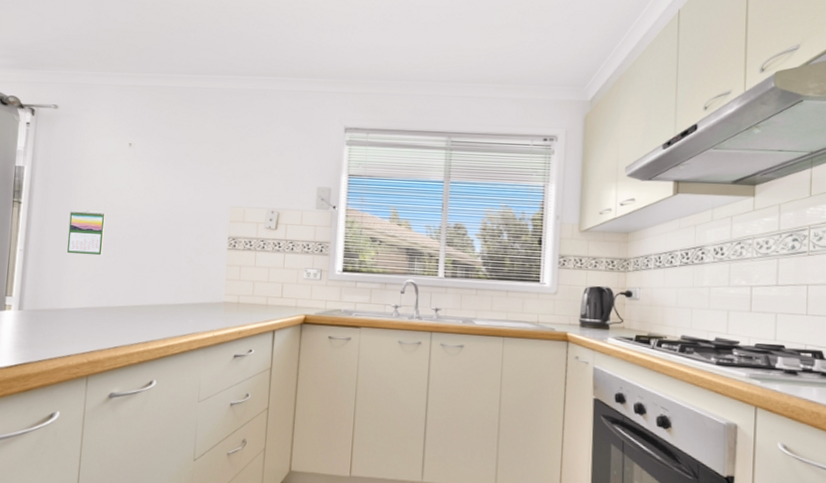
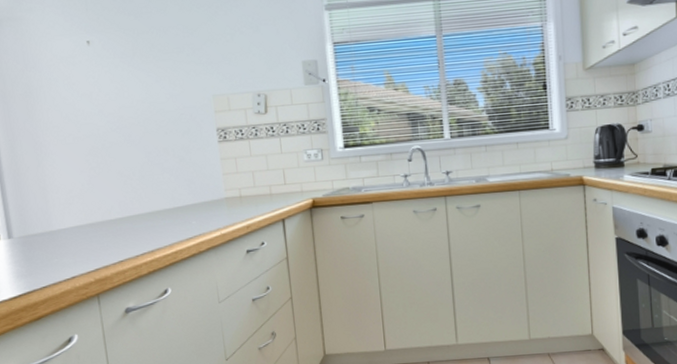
calendar: present [67,210,105,256] -> none [39,121,85,172]

